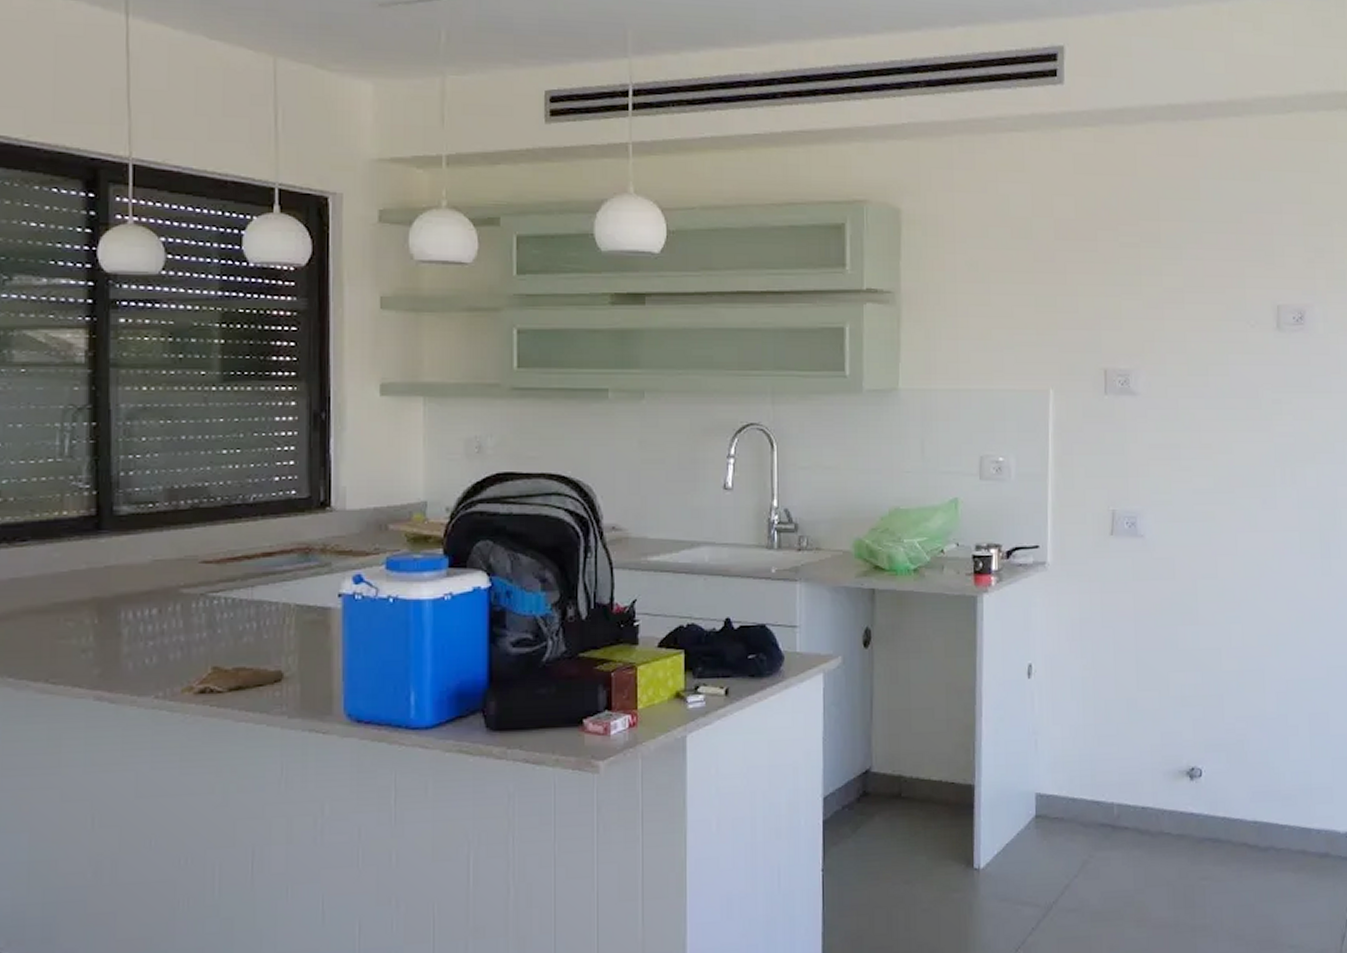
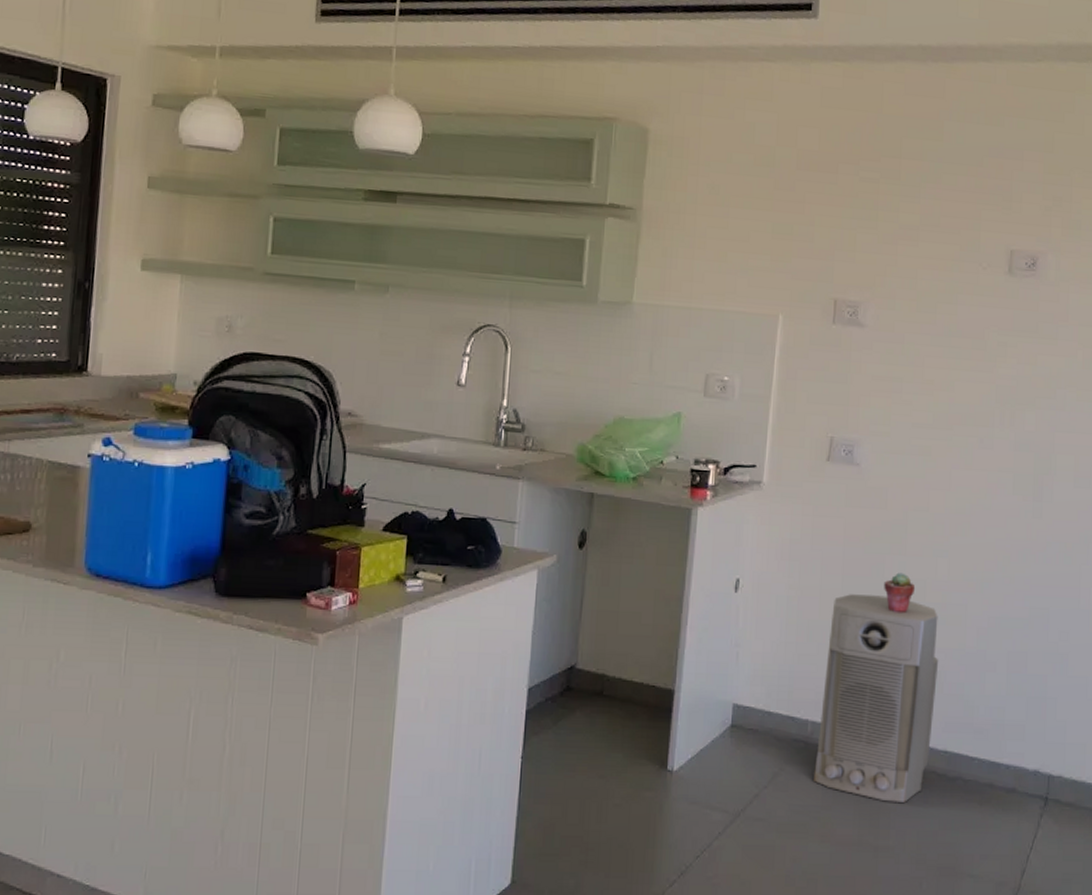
air purifier: none [1124,668,1241,880] -> present [814,594,939,802]
potted succulent: none [1179,643,1211,685] -> present [884,572,916,614]

